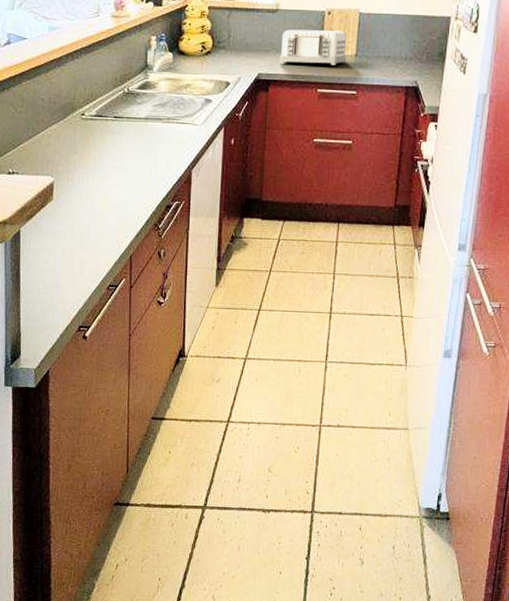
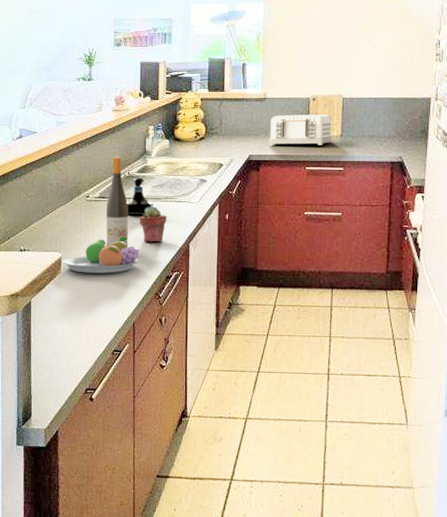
fruit bowl: none [54,160,138,201] -> present [62,236,139,273]
wine bottle: none [102,69,127,171] -> present [106,156,129,247]
tequila bottle: none [125,94,154,137] -> present [126,177,153,215]
potted succulent: none [138,128,169,168] -> present [139,206,167,242]

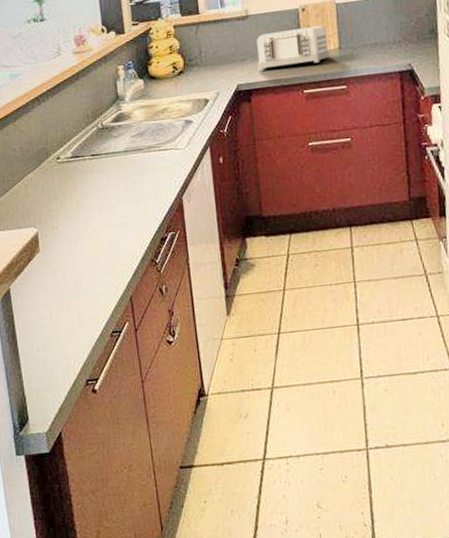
fruit bowl: present [62,236,139,273] -> none [39,198,127,248]
wine bottle: present [106,156,129,247] -> none [81,106,113,214]
tequila bottle: present [126,177,153,215] -> none [103,127,135,173]
potted succulent: present [139,206,167,242] -> none [120,159,154,202]

